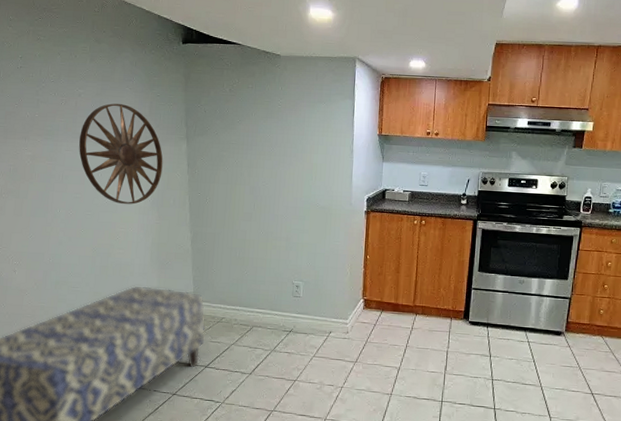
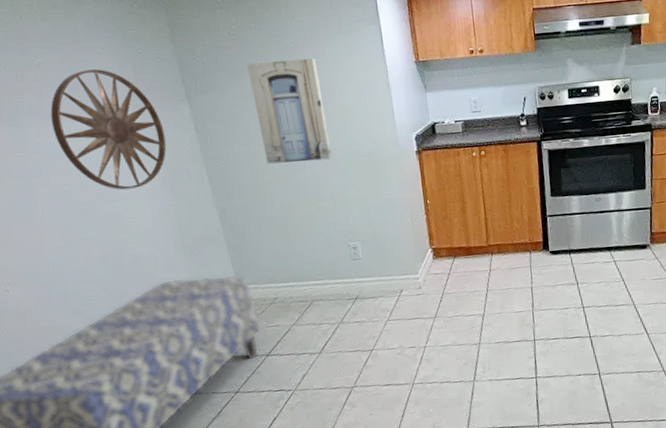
wall art: none [238,117,296,206] -> present [247,58,333,164]

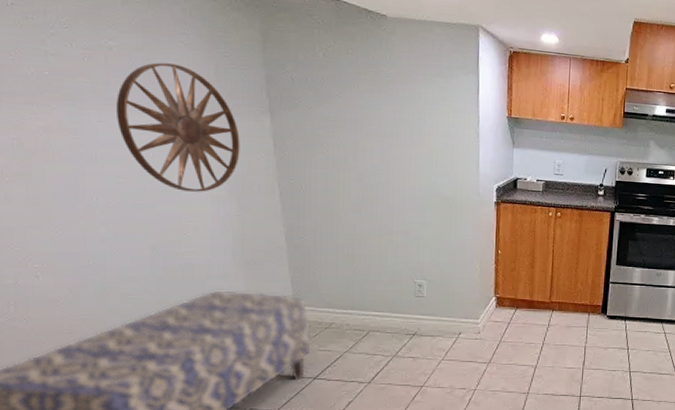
wall art: present [247,58,333,164] -> none [338,89,412,196]

